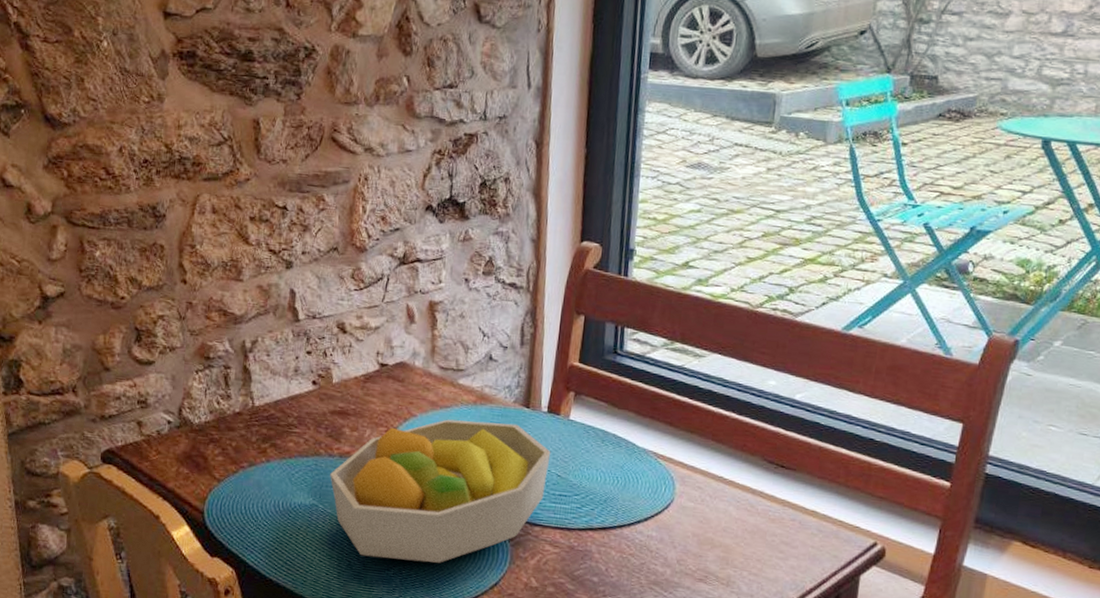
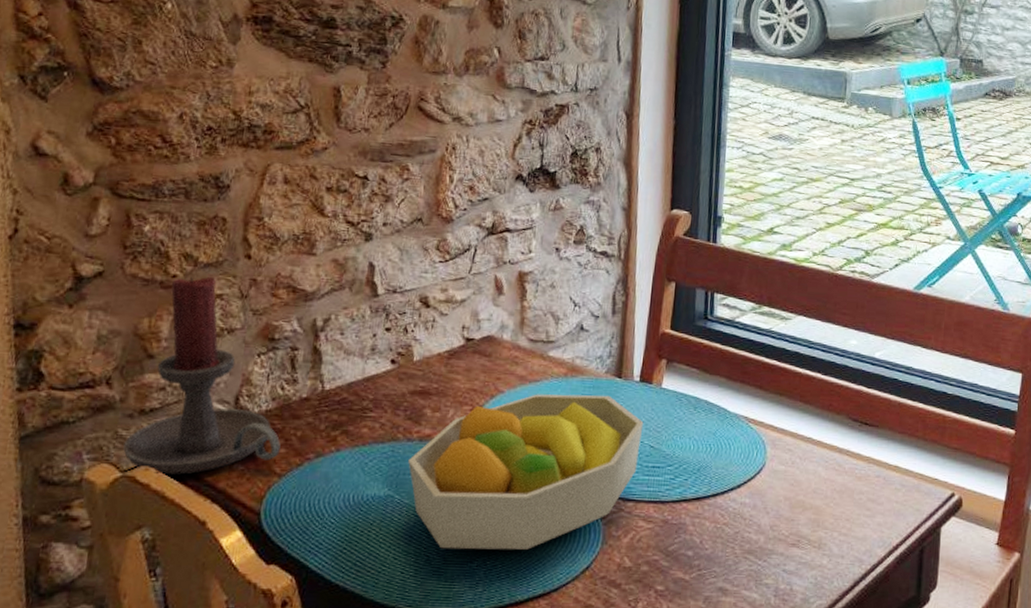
candle holder: none [89,298,219,474] -> present [123,276,281,475]

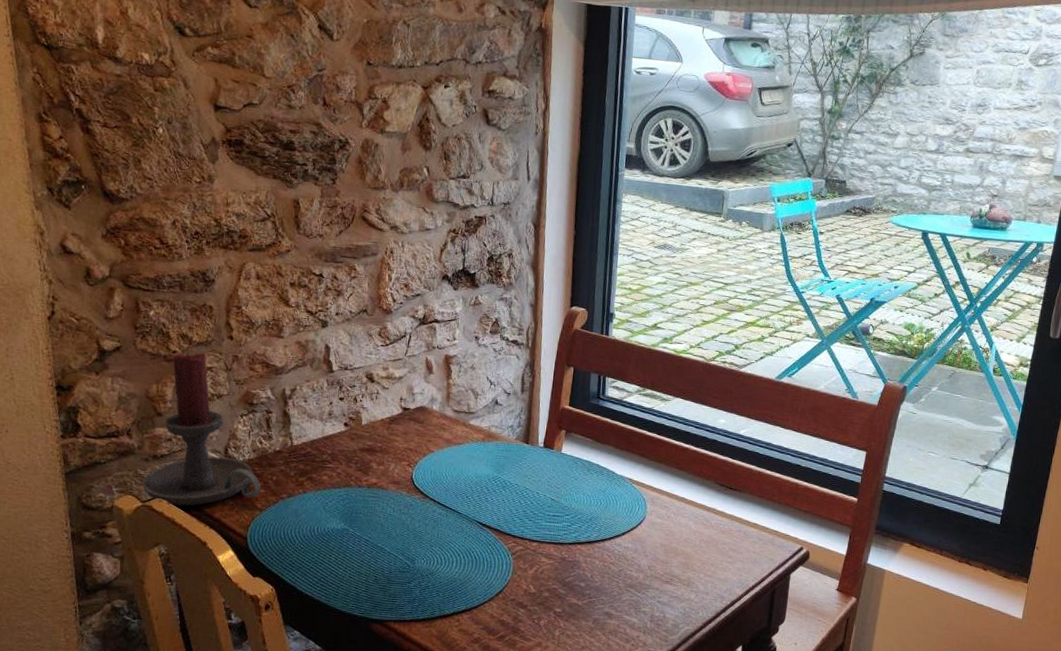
fruit bowl: present [408,394,644,551] -> none [359,454,546,576]

